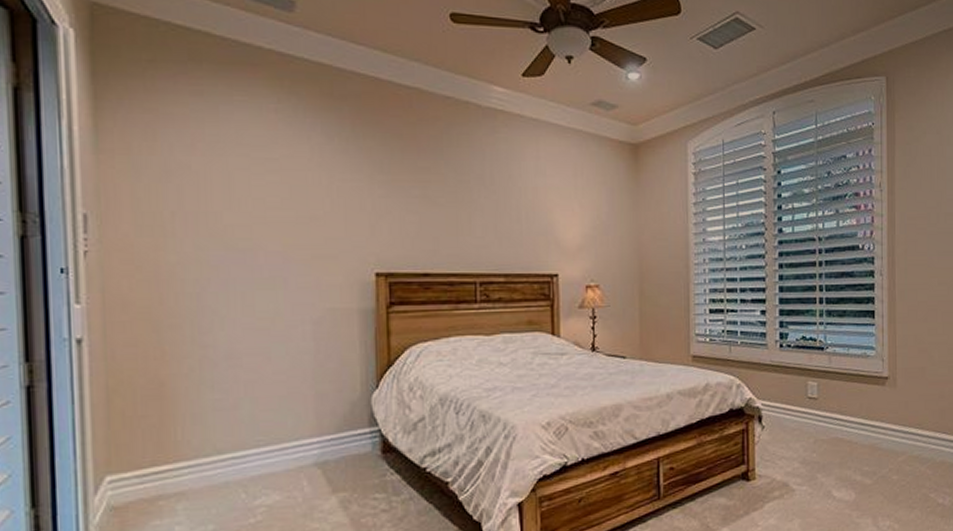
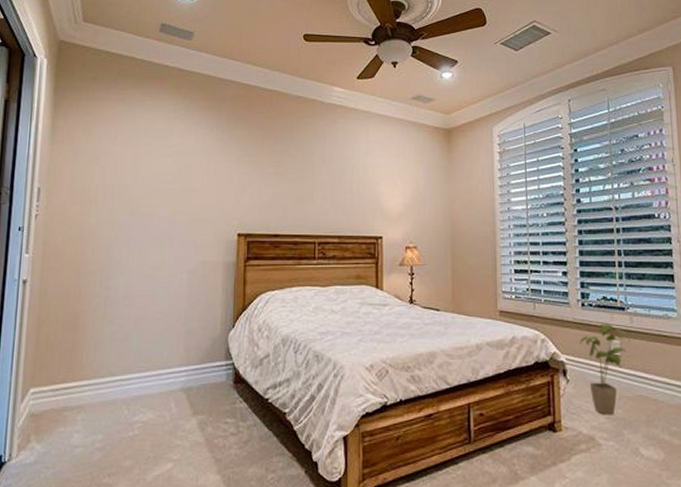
house plant: none [776,365,828,460] -> present [579,324,631,415]

